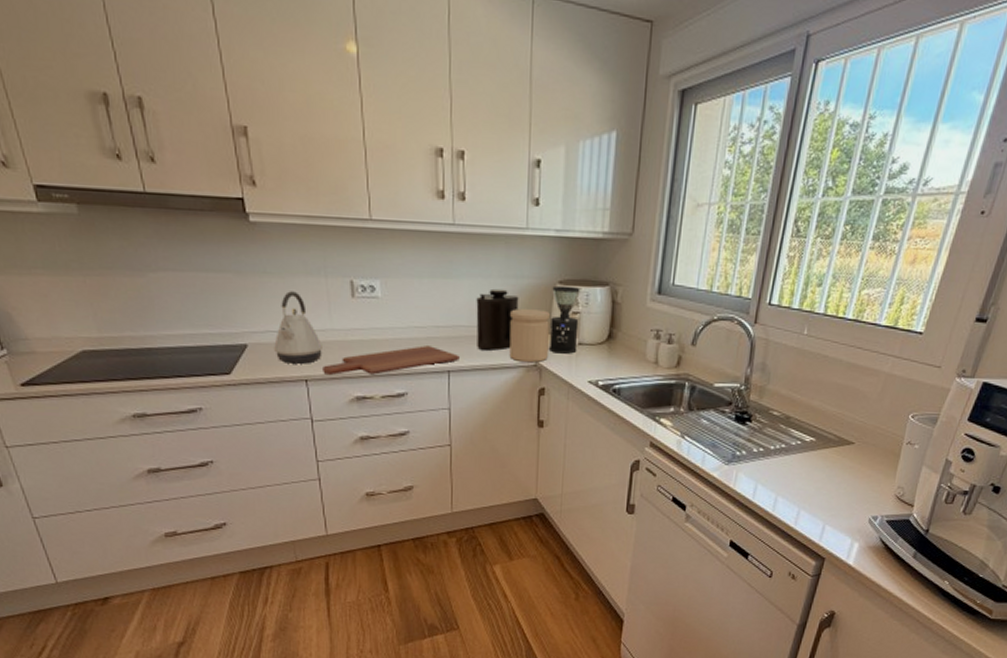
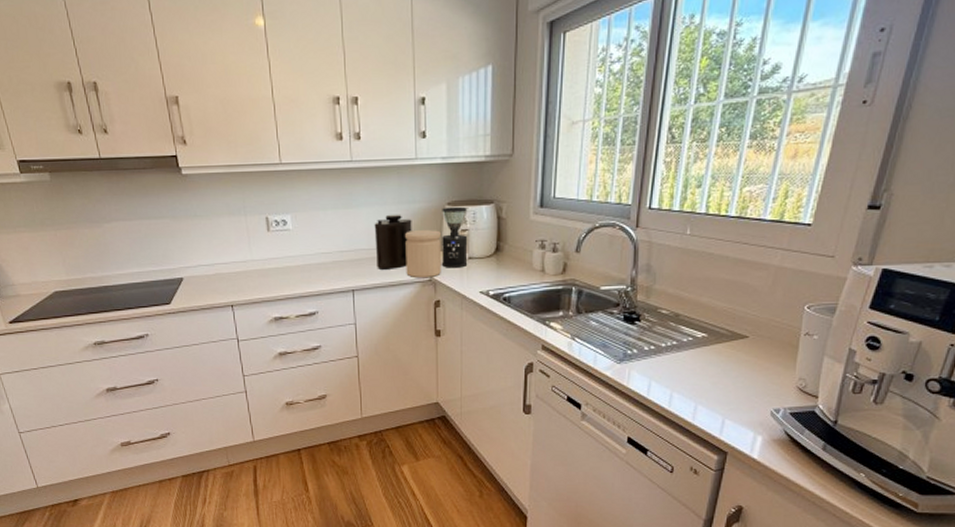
kettle: present [274,291,322,364] -> none [205,230,245,292]
cutting board: present [323,346,459,376] -> none [245,269,362,301]

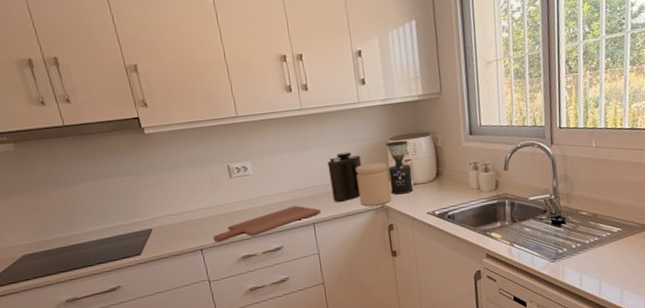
cutting board: none [245,269,362,301] -> present [213,205,321,243]

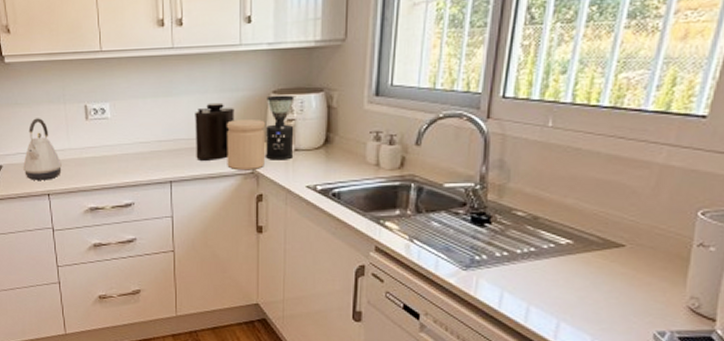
kettle: none [173,181,212,239] -> present [23,118,62,180]
cutting board: present [213,205,321,243] -> none [62,159,180,190]

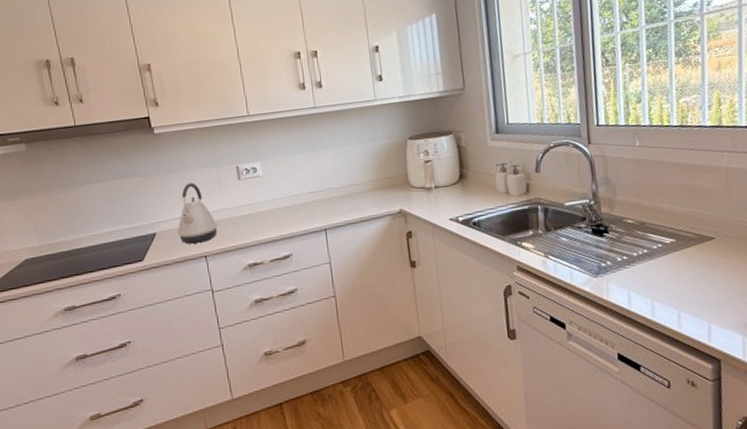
hip flask: present [195,102,235,160] -> none [341,151,378,206]
jar: present [227,118,265,171] -> none [371,163,410,212]
coffee grinder: present [266,95,295,160] -> none [404,139,435,199]

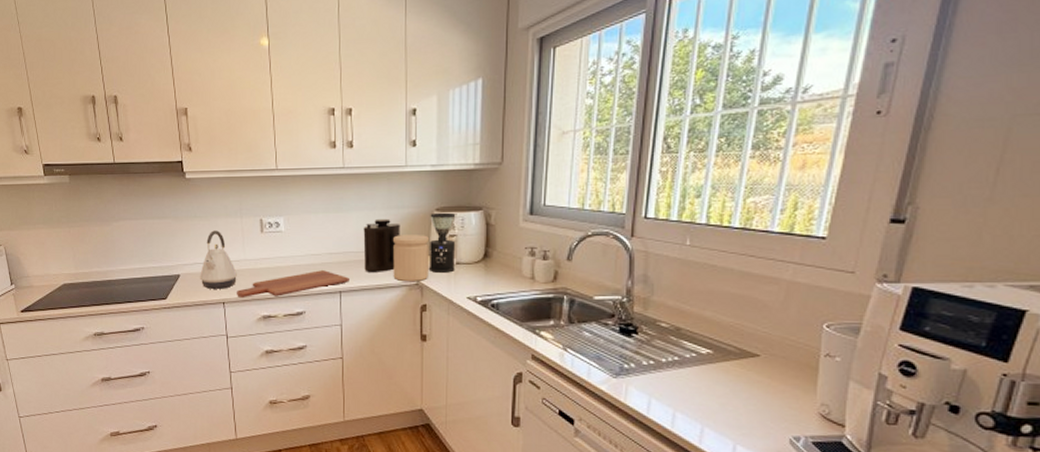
cutting board: none [219,209,333,250] -> present [237,270,349,299]
hip flask: none [341,151,378,206] -> present [363,218,400,272]
jar: none [371,163,410,212] -> present [393,233,429,282]
coffee grinder: none [404,139,435,199] -> present [430,212,456,273]

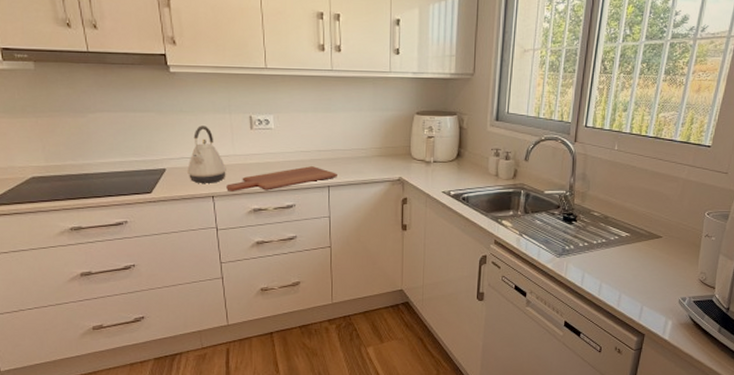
hip flask: present [363,218,400,272] -> none [350,119,385,169]
jar: present [393,233,429,282] -> none [378,134,410,178]
coffee grinder: present [430,212,456,273] -> none [410,116,434,170]

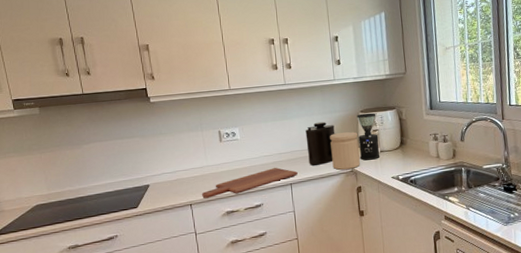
kettle: present [187,125,226,183] -> none [168,143,201,194]
hip flask: none [350,119,385,169] -> present [305,121,335,166]
jar: none [378,134,410,178] -> present [330,131,360,170]
coffee grinder: none [410,116,434,170] -> present [356,113,380,161]

